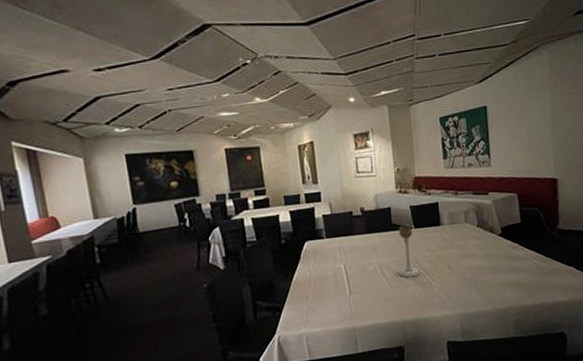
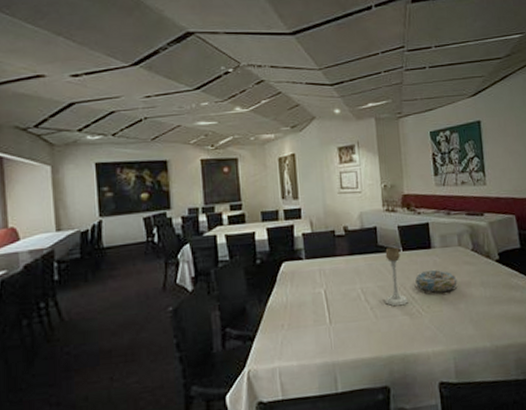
decorative bowl: none [426,244,464,265] -> present [415,269,457,292]

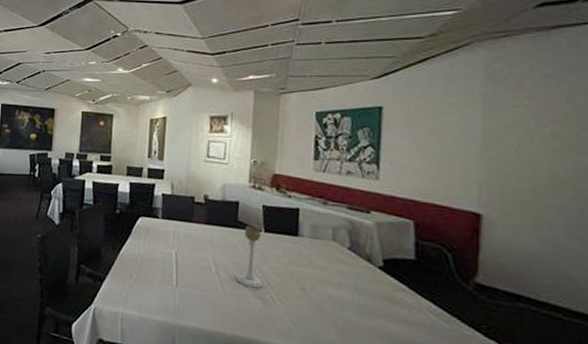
decorative bowl: present [415,269,457,292] -> none [274,257,325,287]

